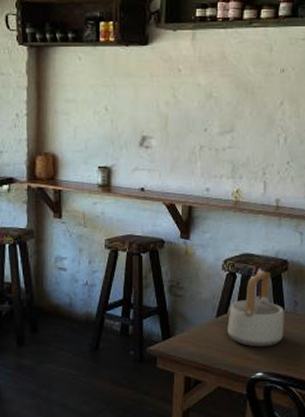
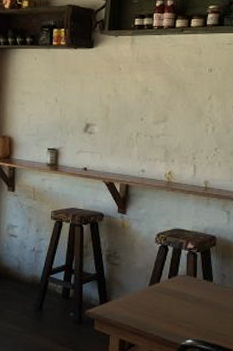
teapot: present [227,271,284,347] -> none [160,245,213,316]

